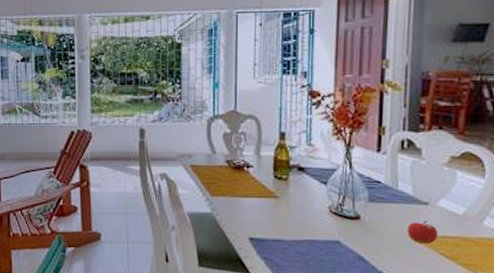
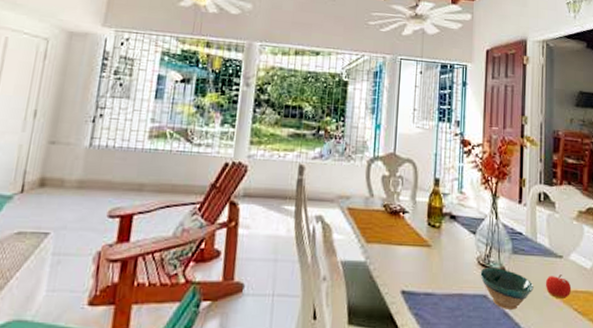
bowl: none [332,215,393,254] -> present [480,267,534,310]

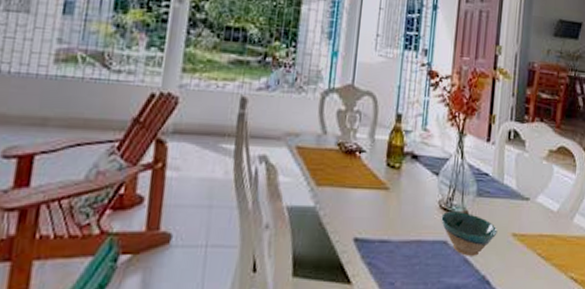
fruit: present [545,275,572,300] -> none [509,218,537,244]

